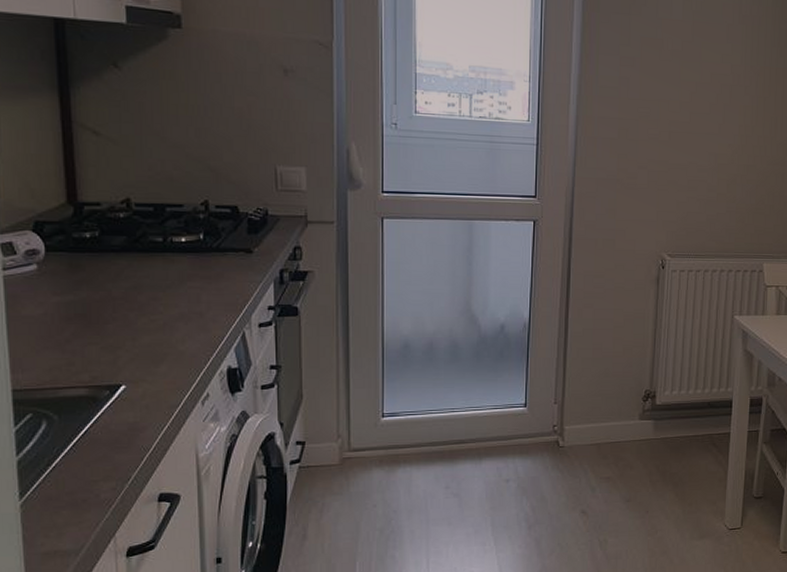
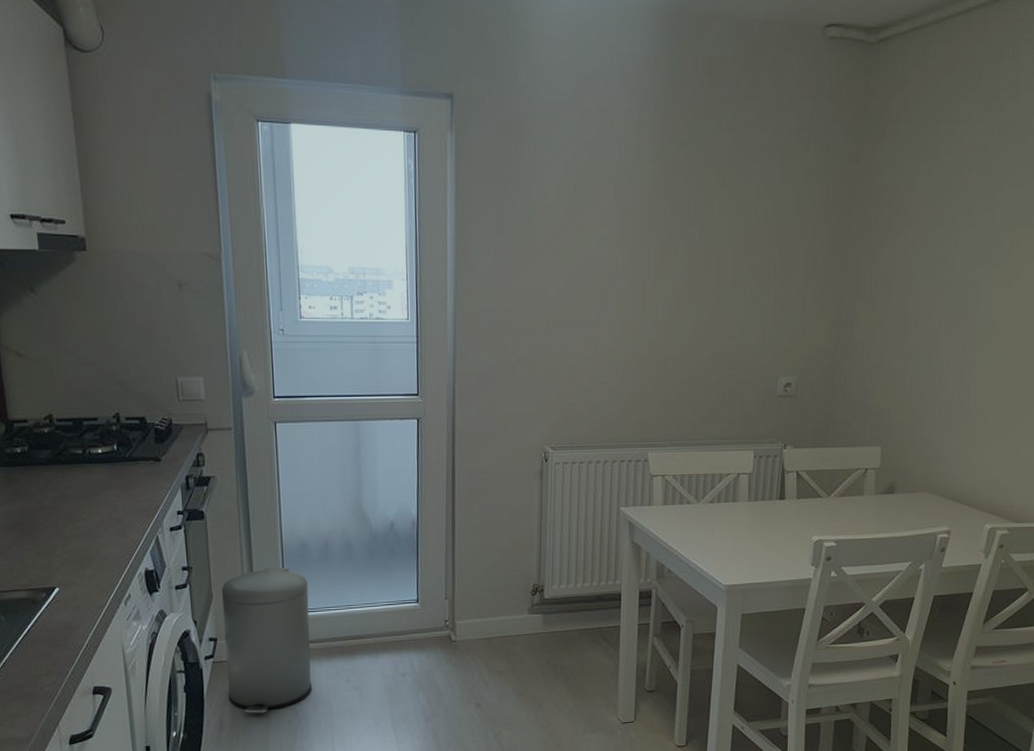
pedal bin: none [312,368,409,522] -> present [221,567,312,714]

